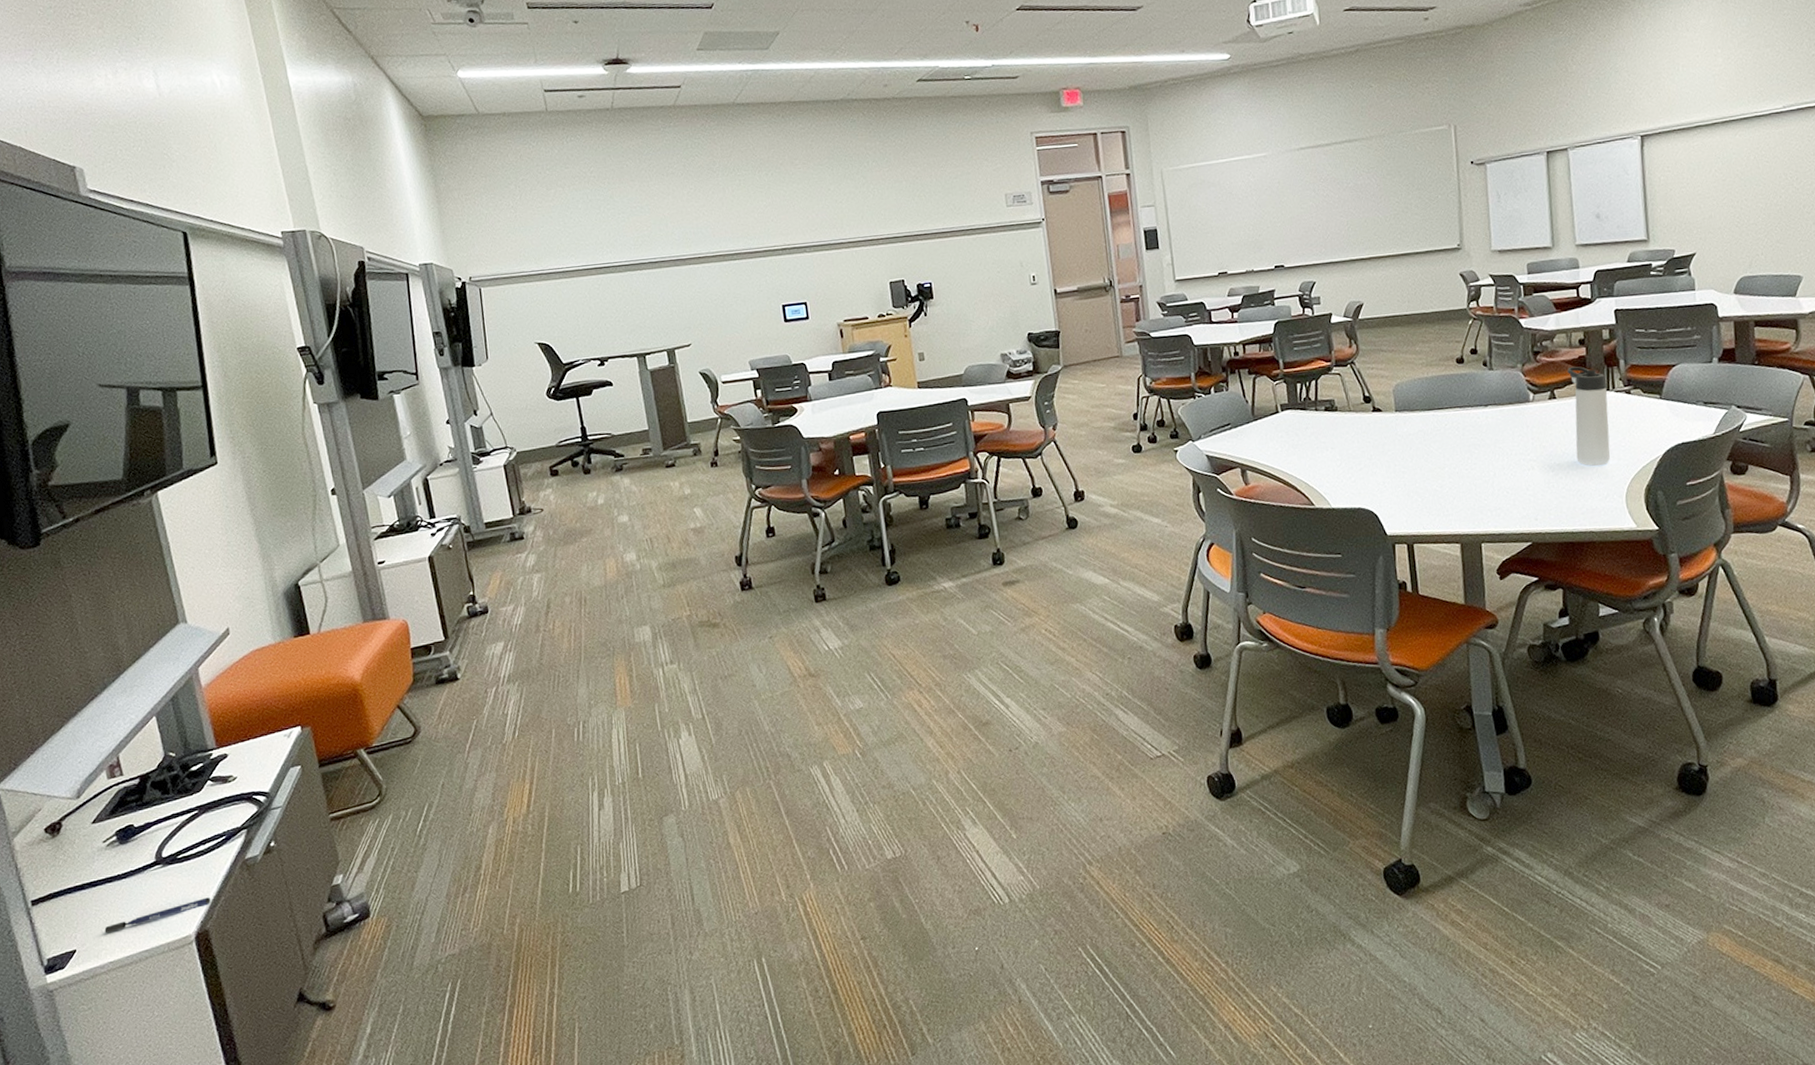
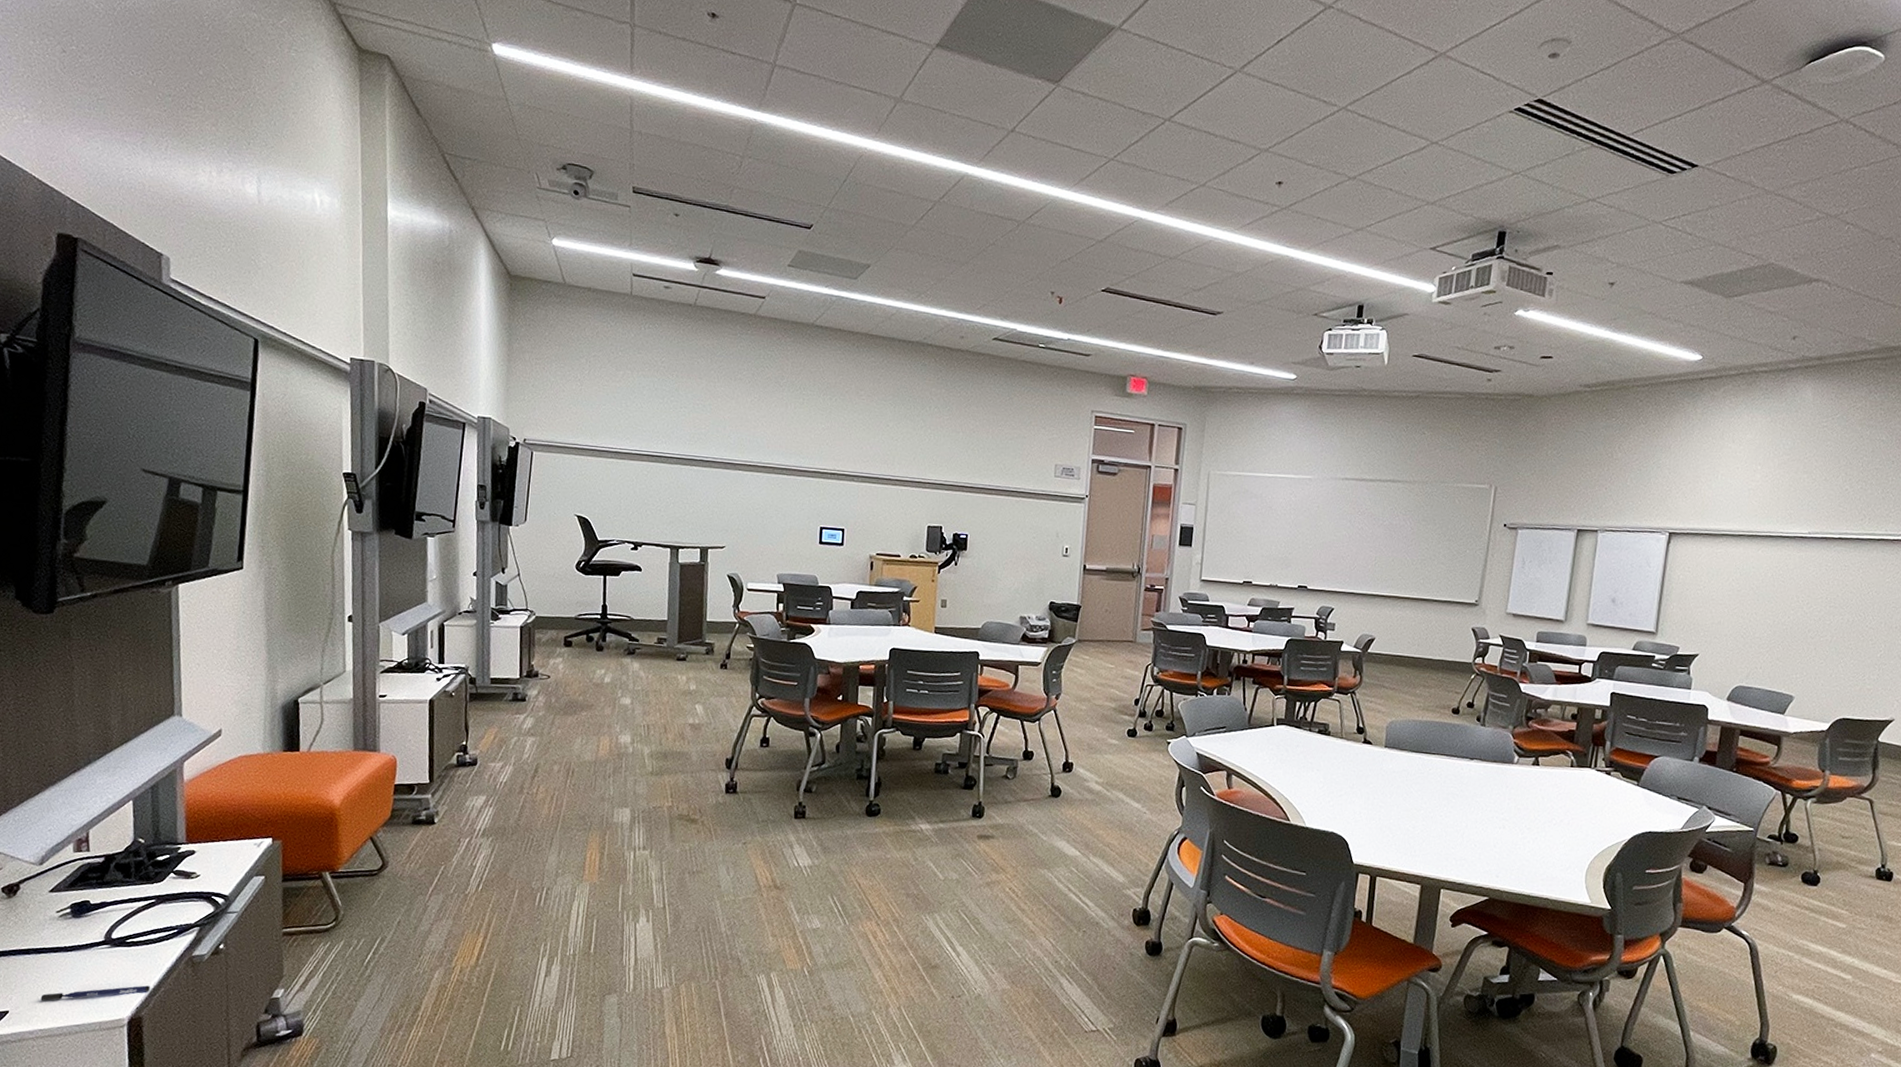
thermos bottle: present [1567,366,1611,467] -> none [1547,739,1590,839]

